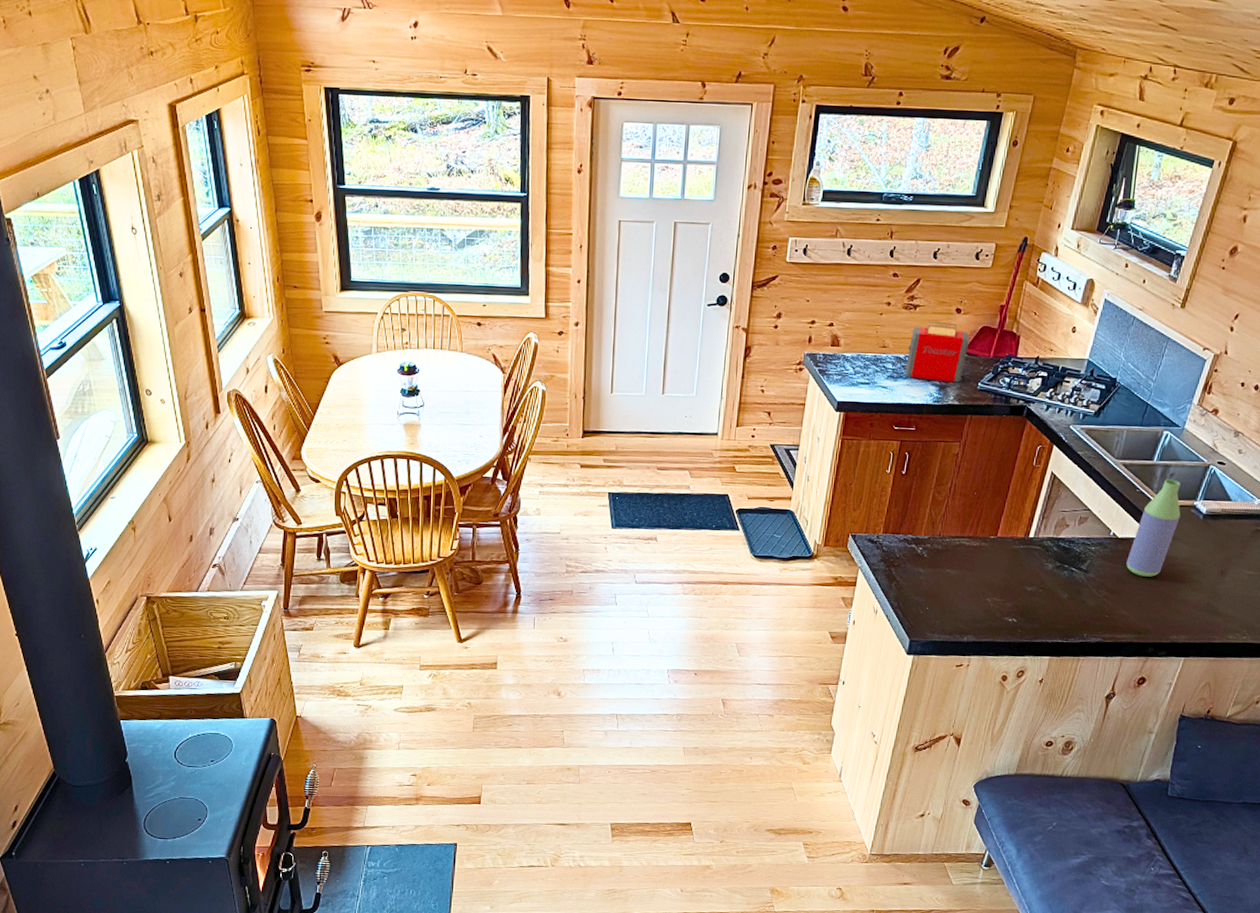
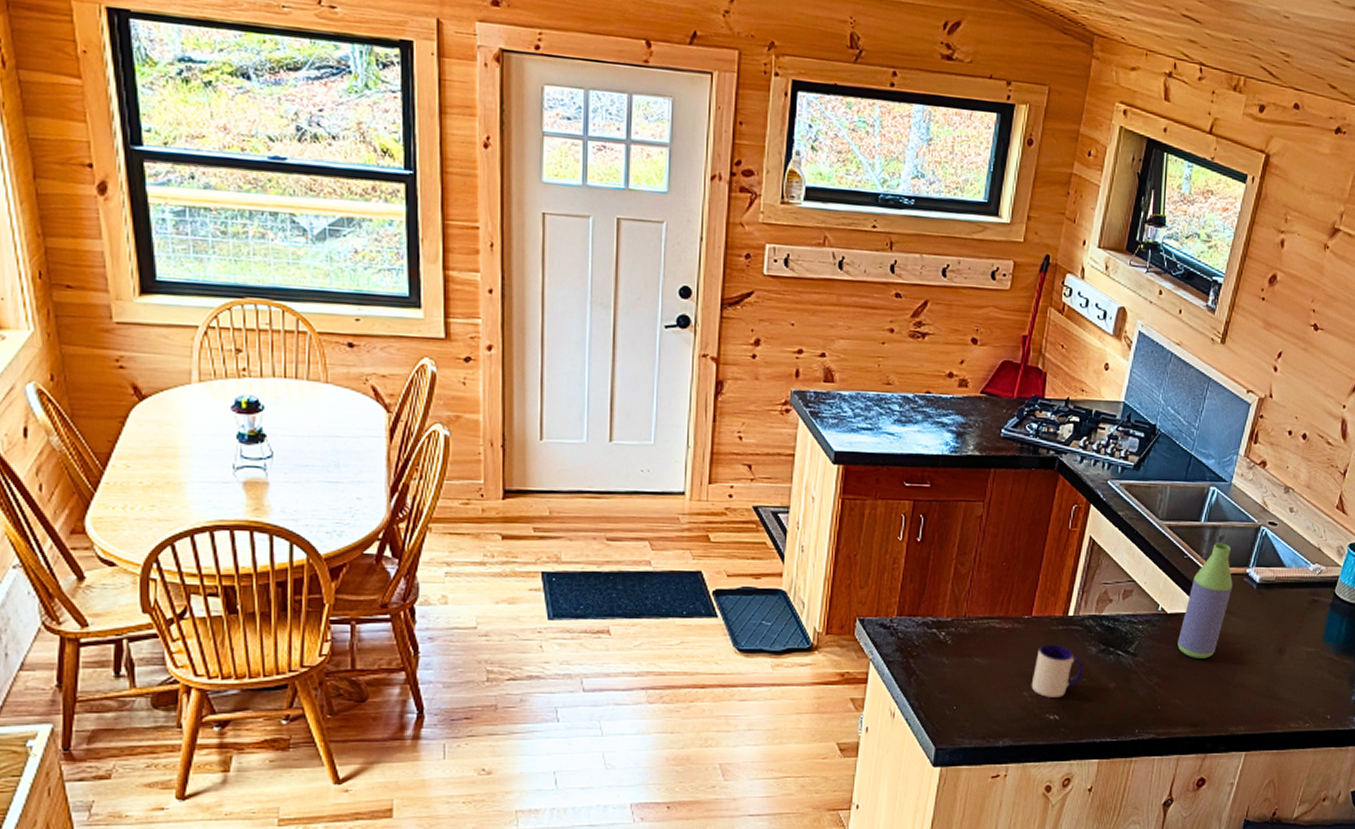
toaster: present [905,321,970,383] -> none [915,353,989,429]
mug: none [993,560,1041,604] -> present [1031,644,1084,697]

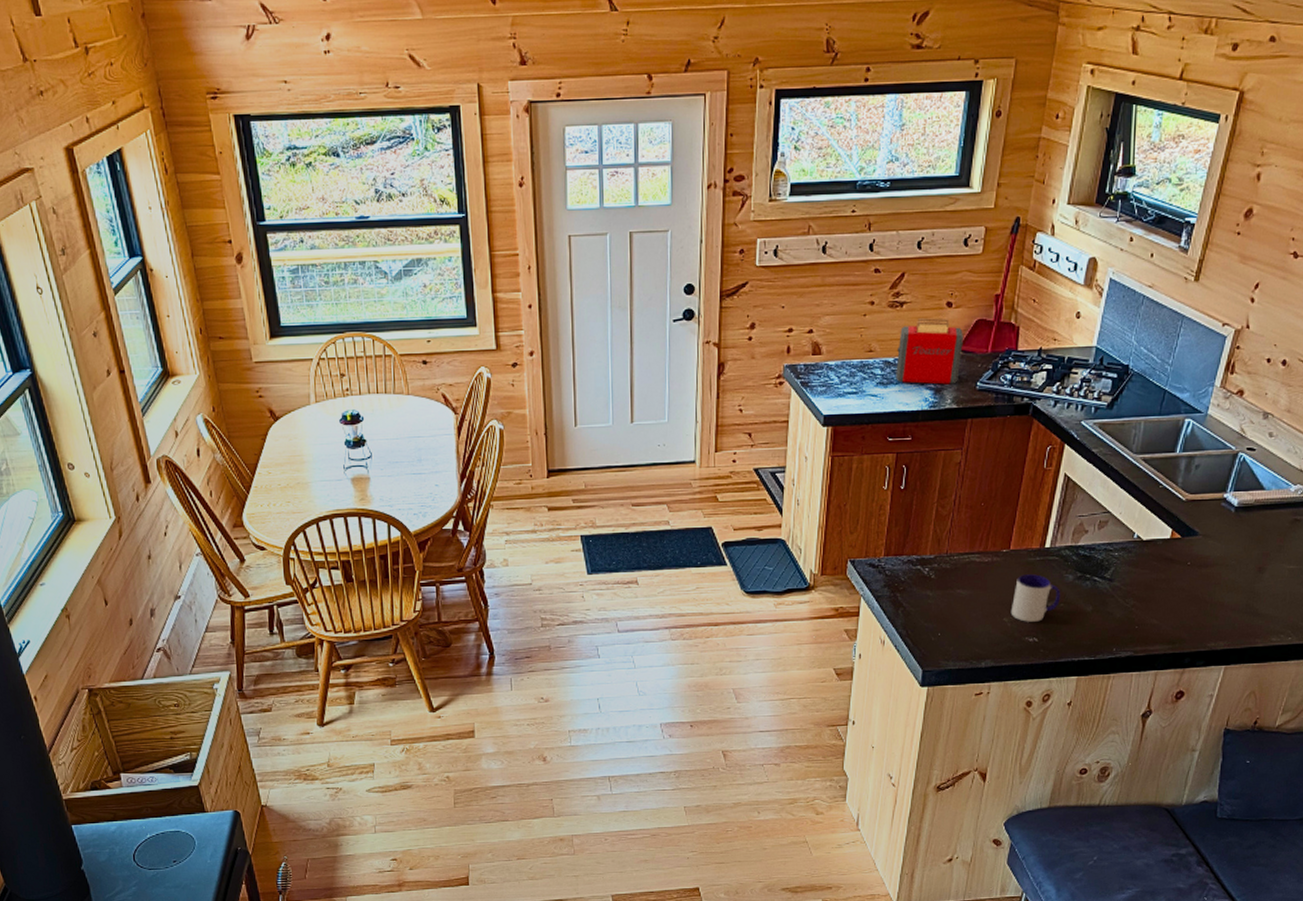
toaster: none [915,353,989,429] -> present [896,318,964,385]
bottle: present [1177,543,1233,659] -> none [1154,471,1210,581]

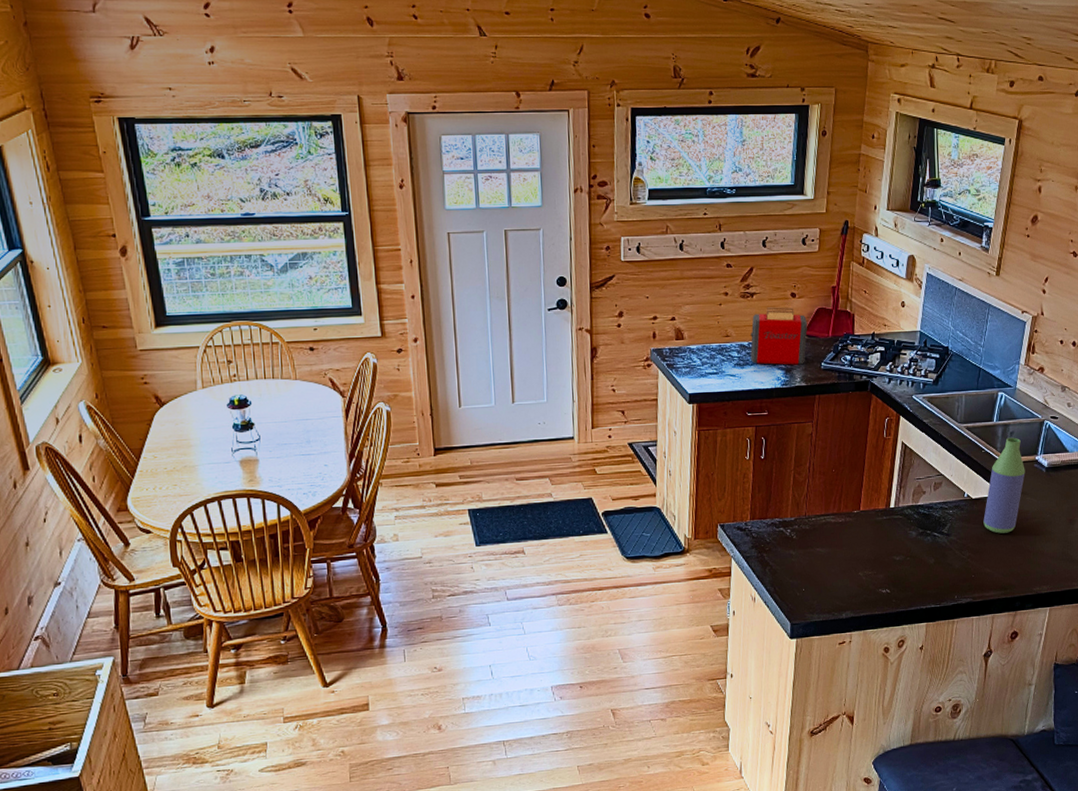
mug: present [1010,574,1061,622] -> none [864,532,907,575]
bottle: none [1154,471,1210,581] -> present [983,437,1025,534]

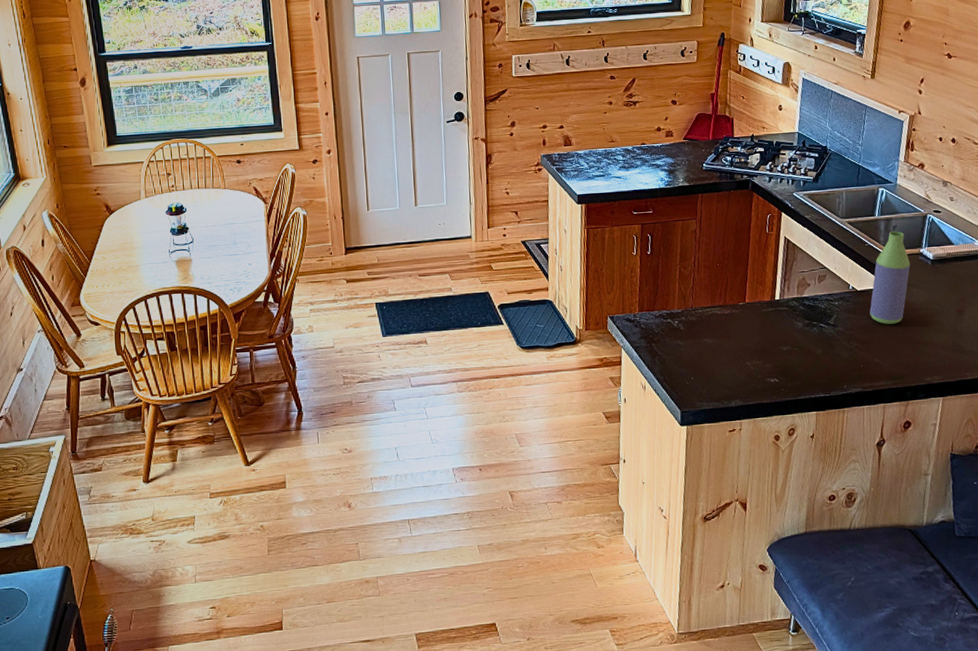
toaster: present [750,307,808,365] -> none [634,113,689,167]

